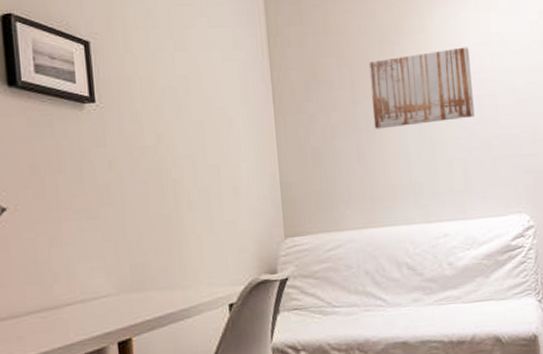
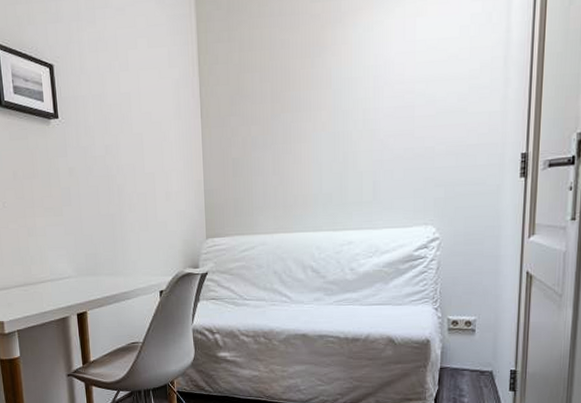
wall art: present [368,47,475,129] -> none [289,57,390,141]

